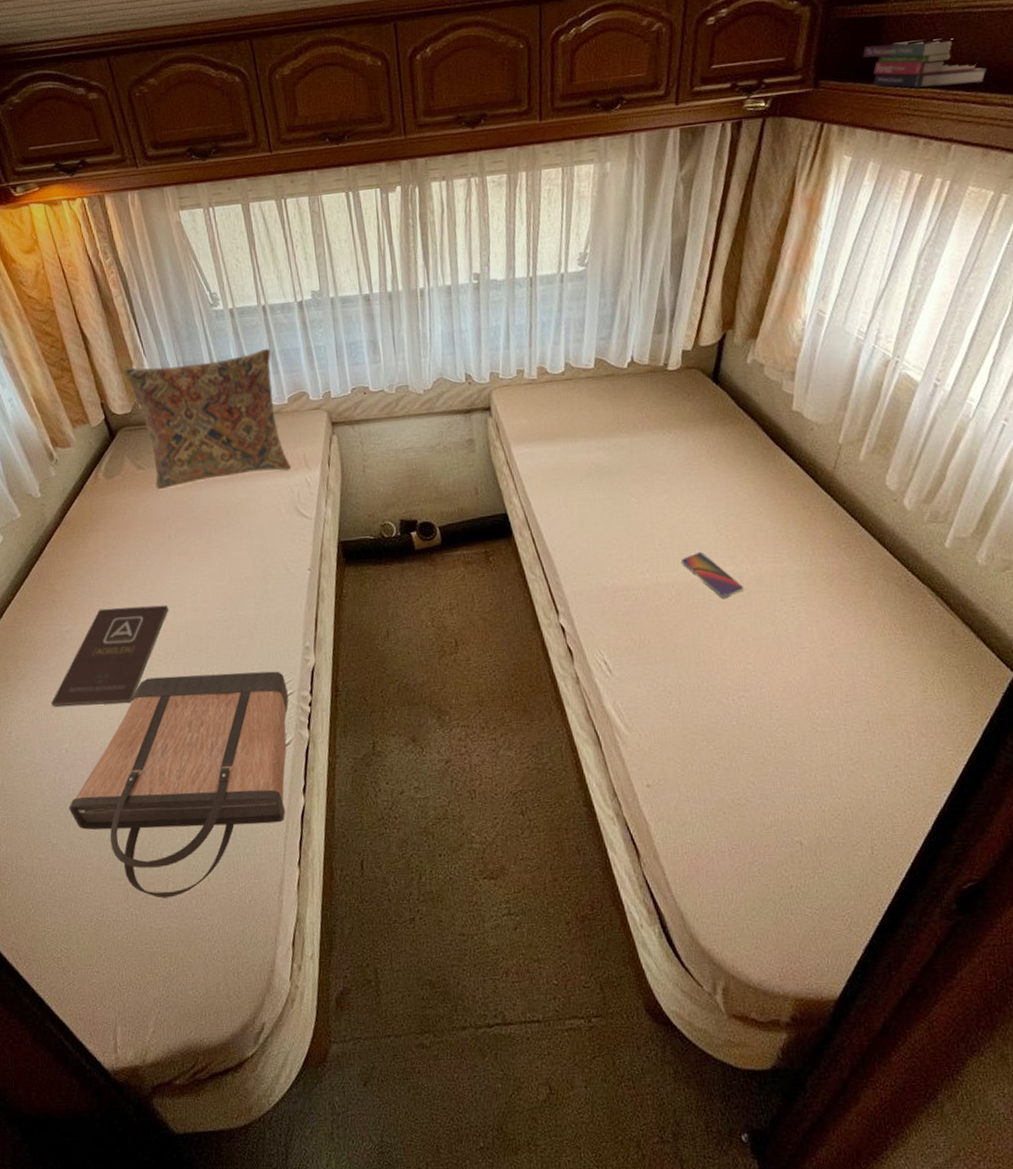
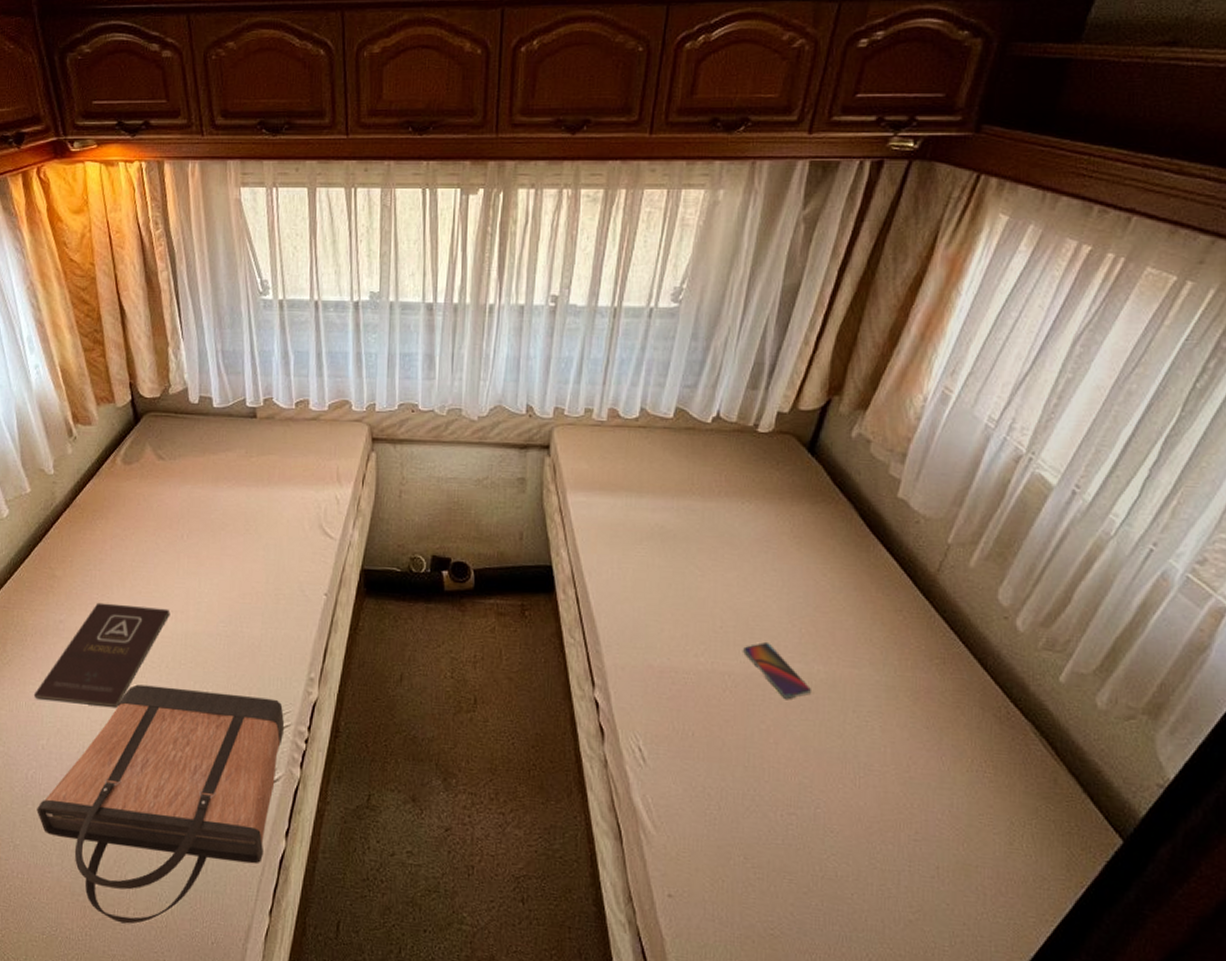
pillow: present [123,348,290,490] -> none [158,347,321,485]
books: present [863,38,987,89] -> none [1039,90,1189,149]

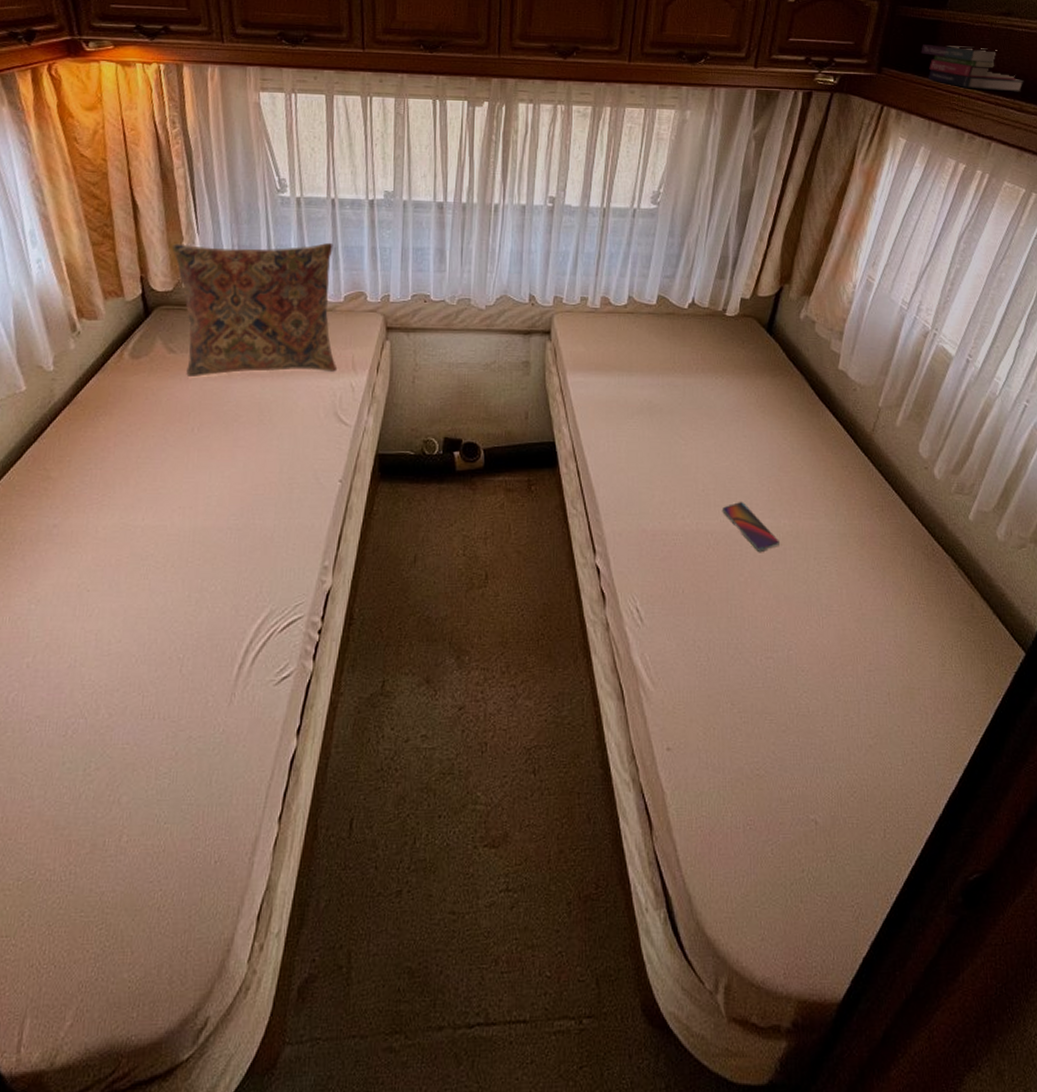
book: present [33,602,170,709] -> none [19,503,178,615]
shopping bag: present [37,684,285,924] -> none [17,587,297,854]
pillow: none [158,347,321,485] -> present [171,242,336,378]
books: none [1039,90,1189,149] -> present [921,43,1024,92]

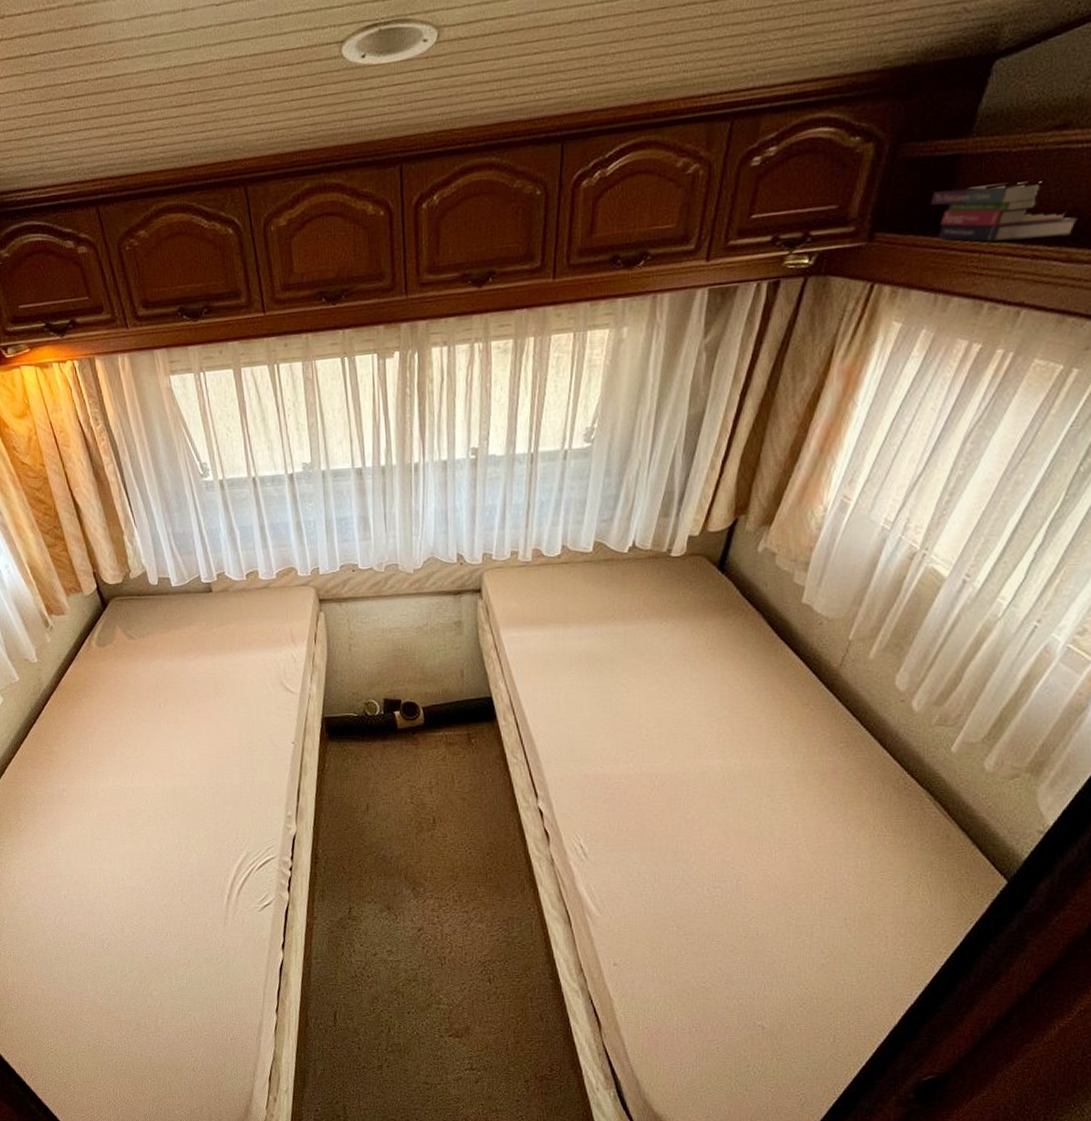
pillow: present [171,242,336,378] -> none [114,521,277,660]
smartphone: present [722,501,779,553] -> none [668,743,729,792]

